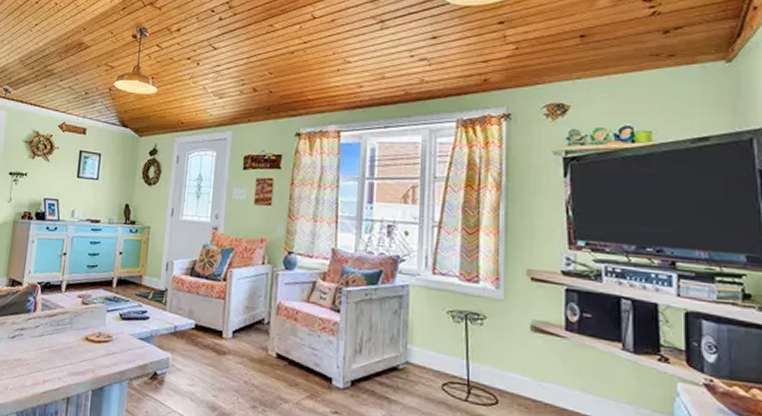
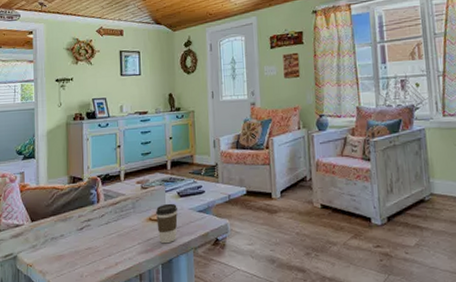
coffee cup: none [92,324,118,369] -> present [155,203,178,244]

